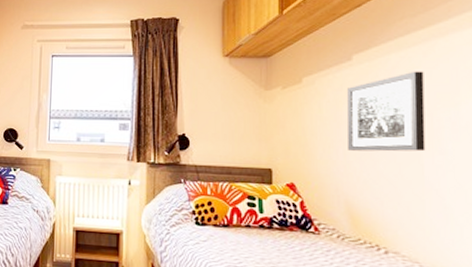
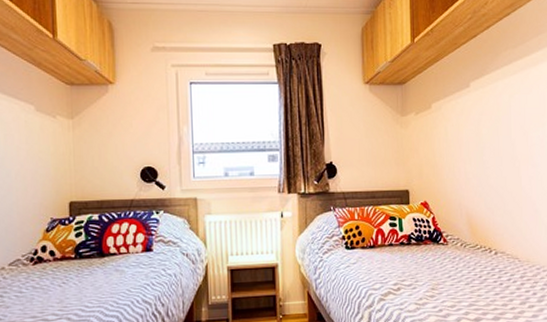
wall art: present [347,71,426,152] -> none [467,96,523,169]

